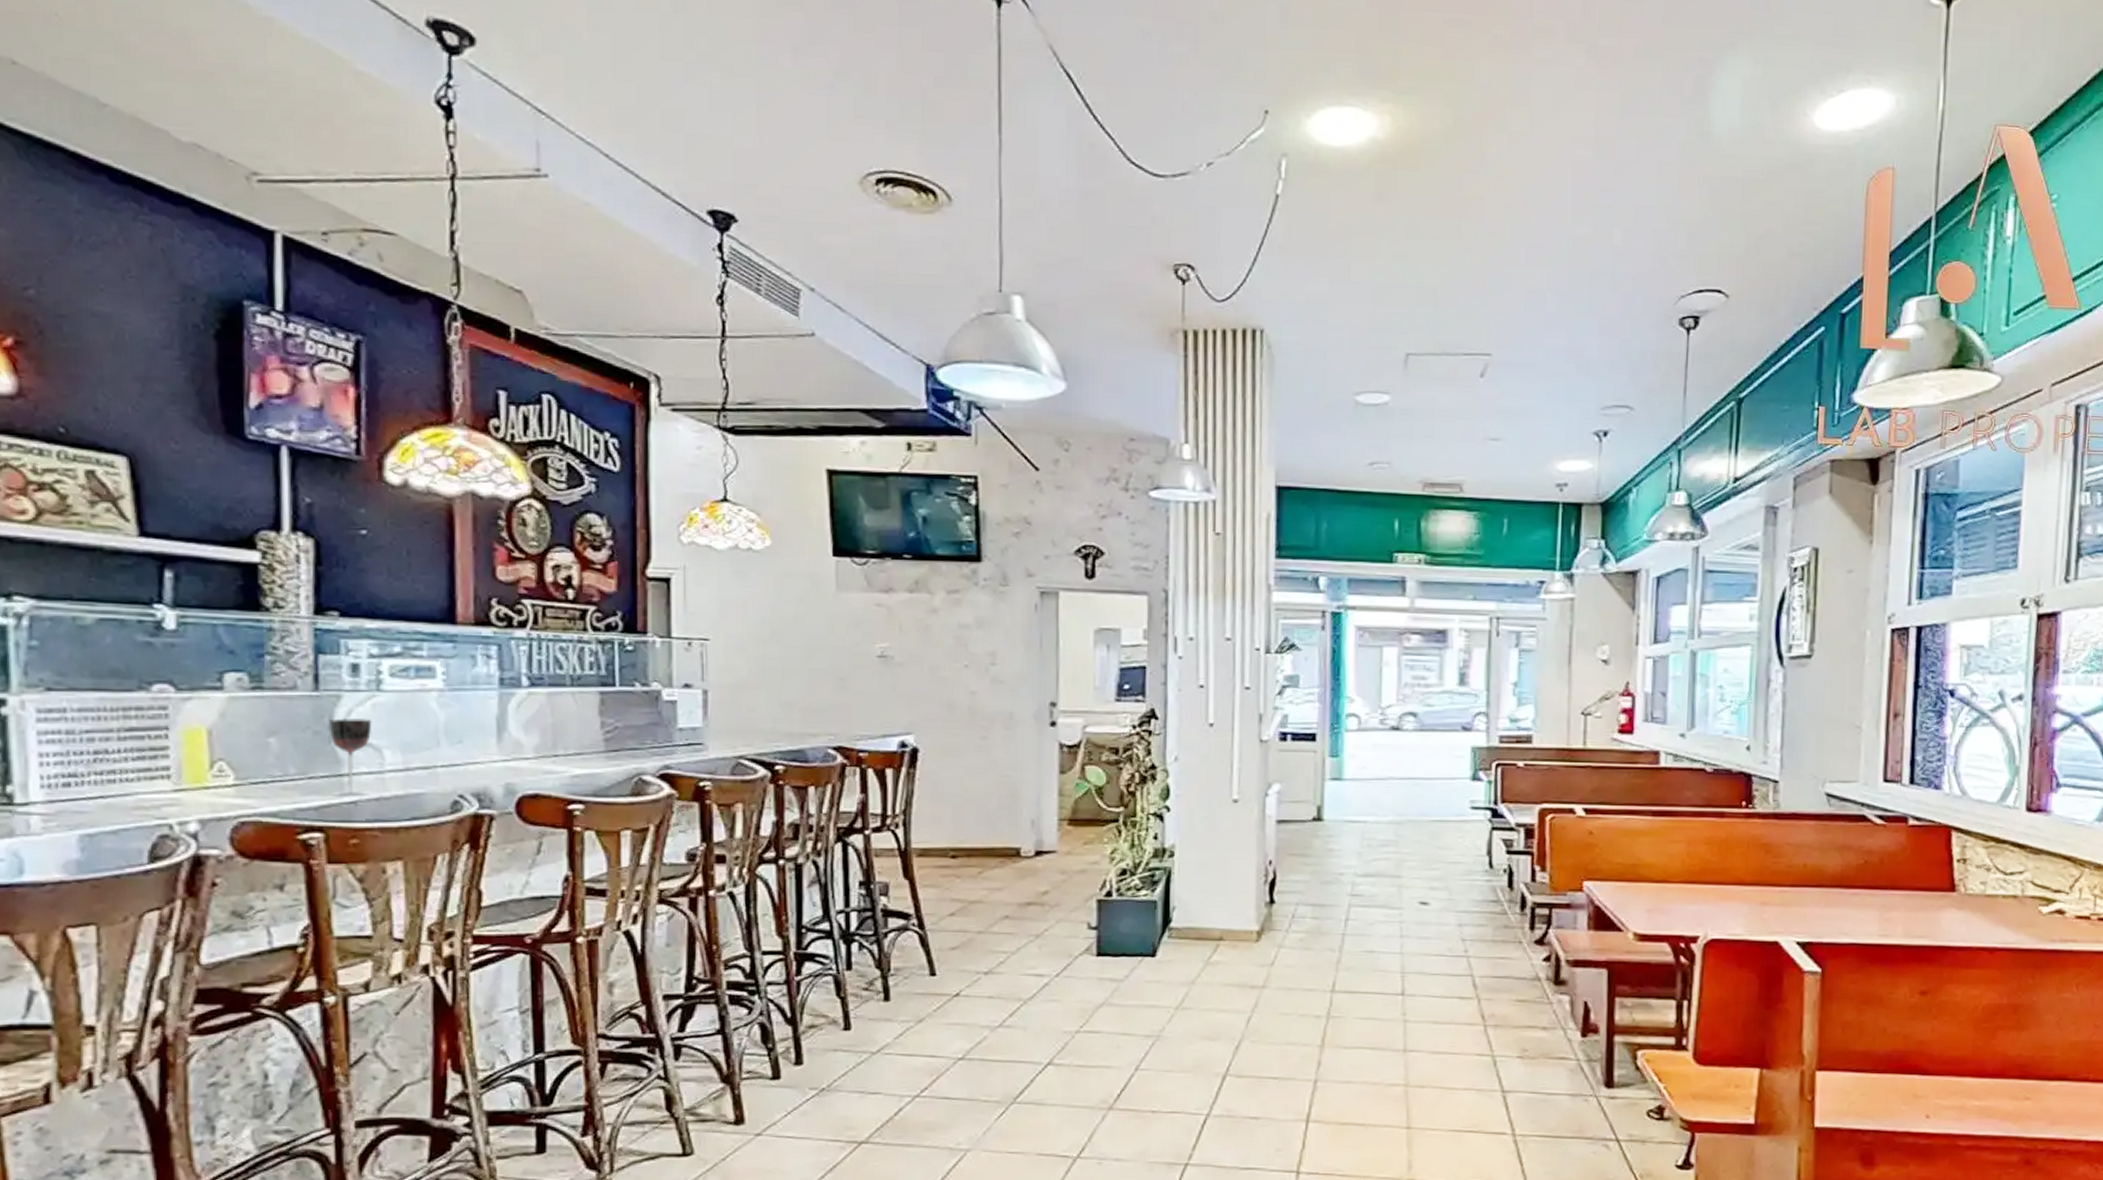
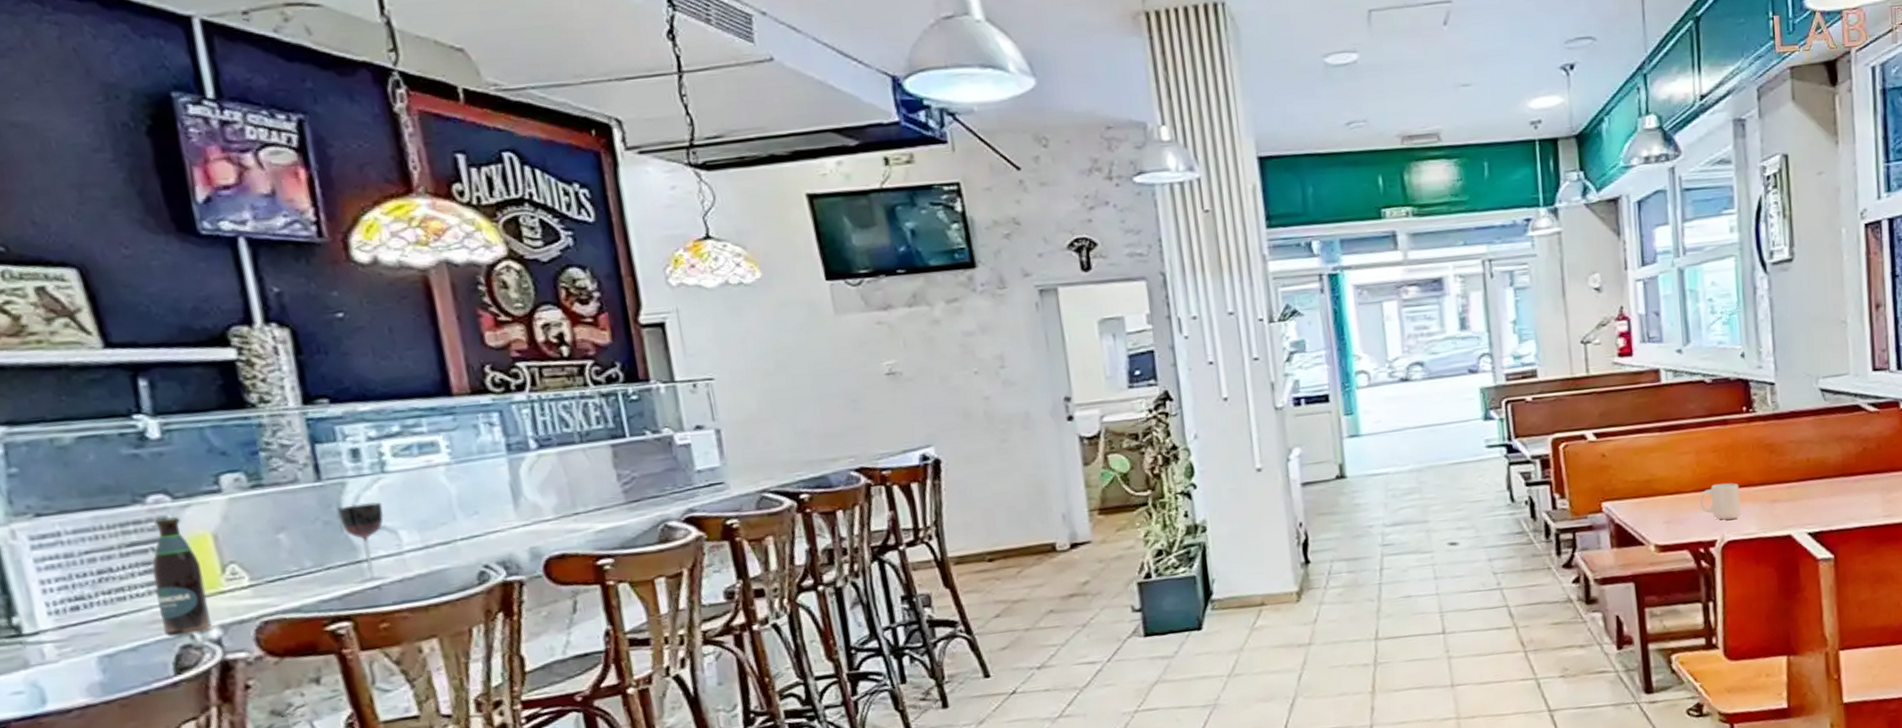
bottle: none [144,708,192,825] -> present [151,517,212,637]
cup: none [1685,877,1729,917] -> present [1699,483,1741,520]

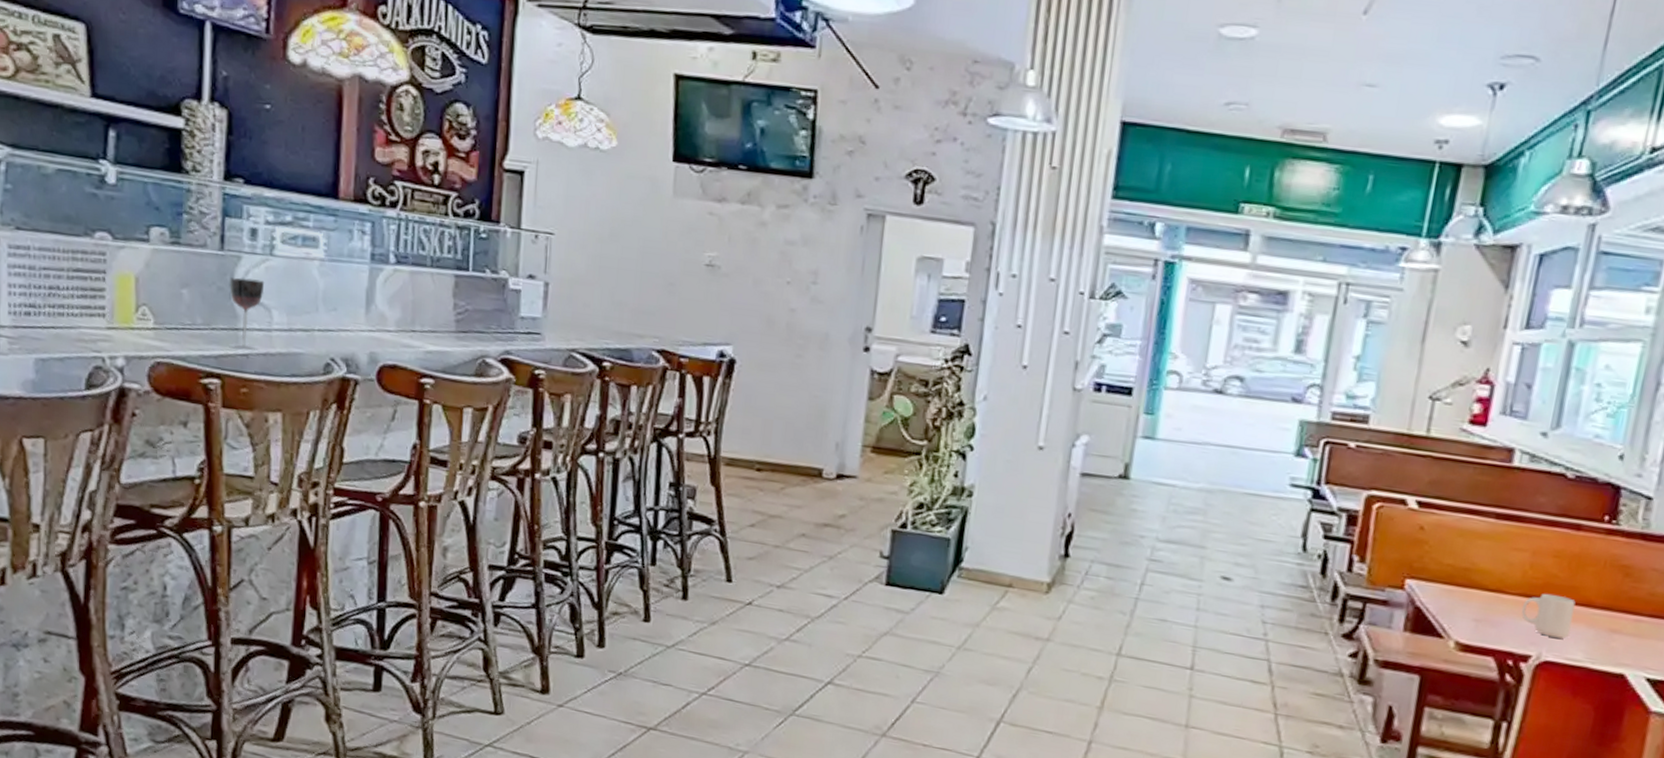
bottle: present [151,517,212,637] -> none [85,253,121,359]

